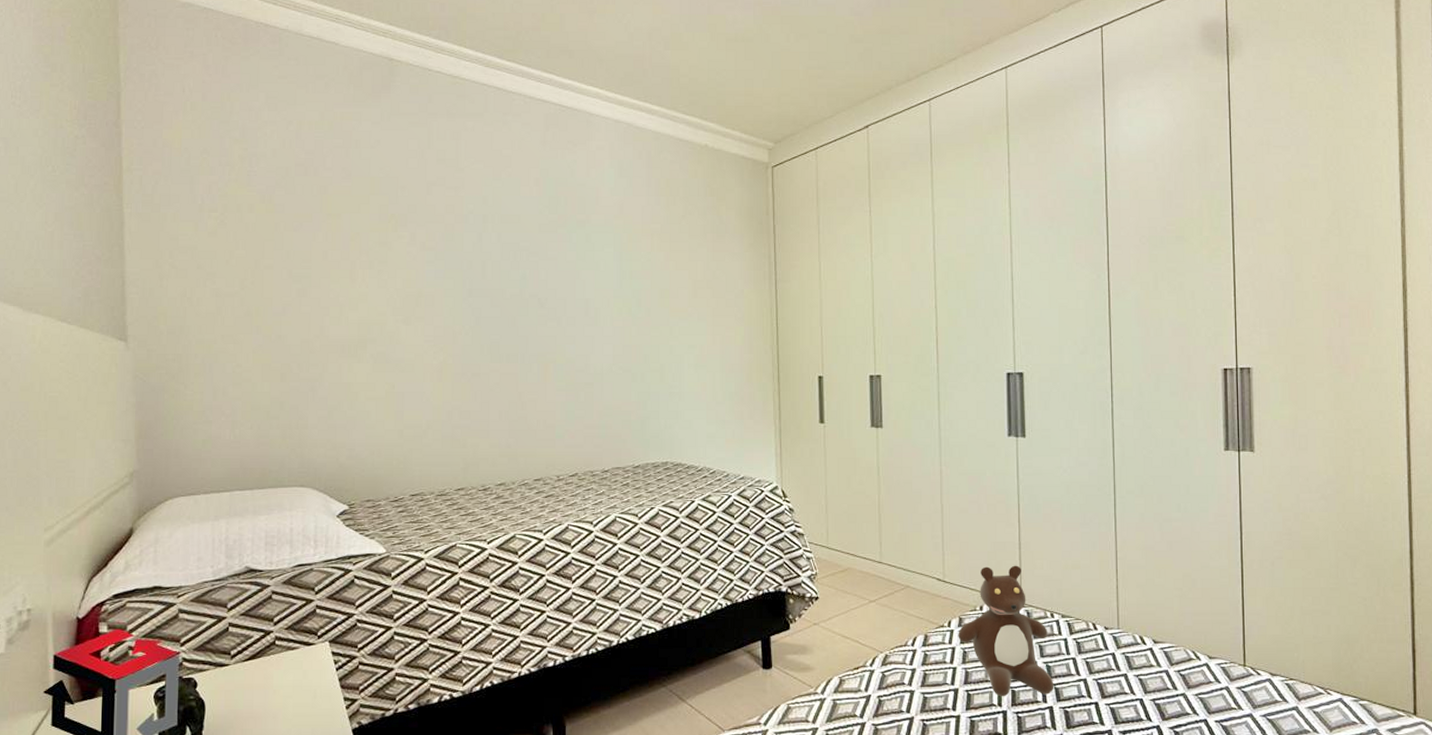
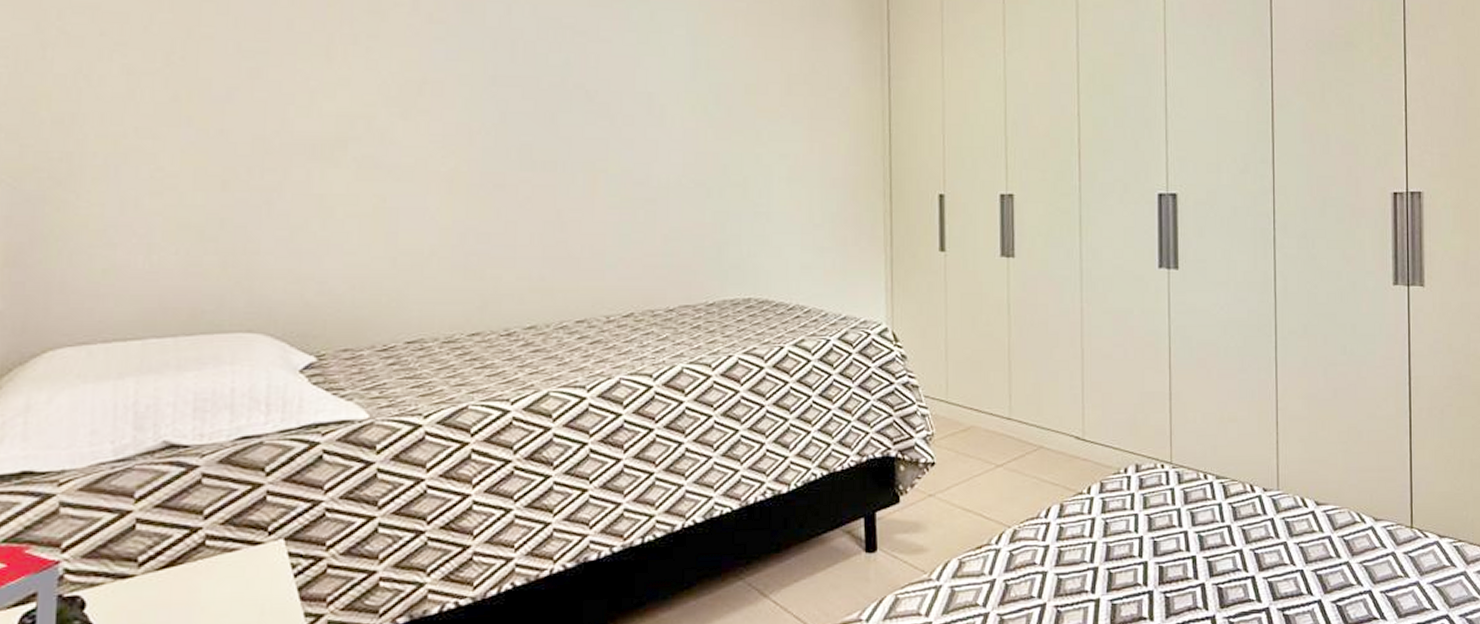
stuffed animal: present [958,565,1054,697] -> none [1099,419,1207,575]

